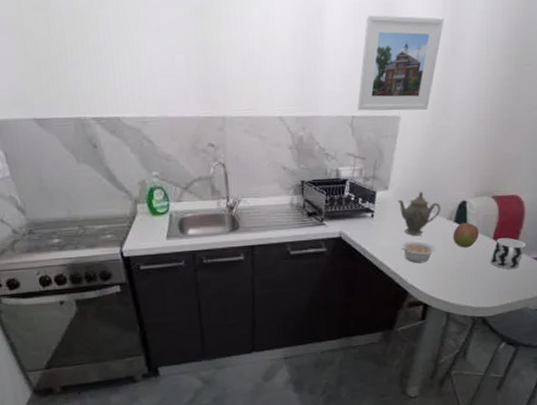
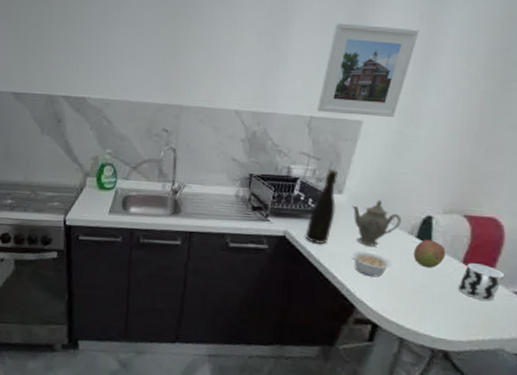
bottle: none [358,167,383,241] -> present [305,169,339,245]

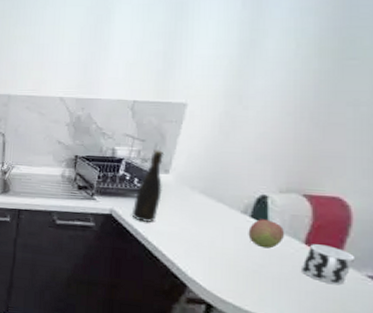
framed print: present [317,22,419,117] -> none [140,12,243,98]
legume: present [351,251,392,277] -> none [181,229,224,257]
teapot: present [352,200,401,246] -> none [179,179,233,225]

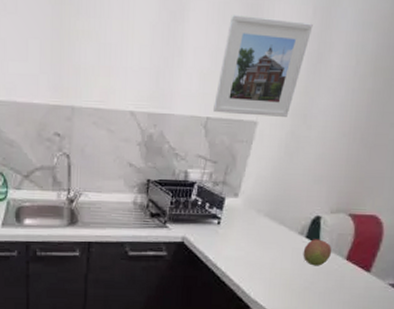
bottle: present [131,150,165,223] -> none [202,172,235,249]
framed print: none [140,12,243,98] -> present [213,14,313,117]
cup: present [302,244,356,285] -> none [342,259,382,294]

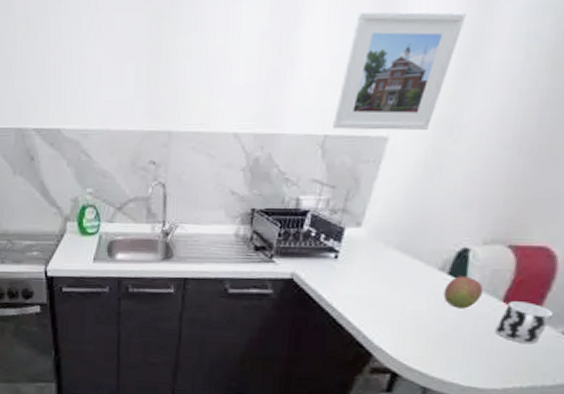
cup: none [342,259,382,294] -> present [496,301,554,344]

